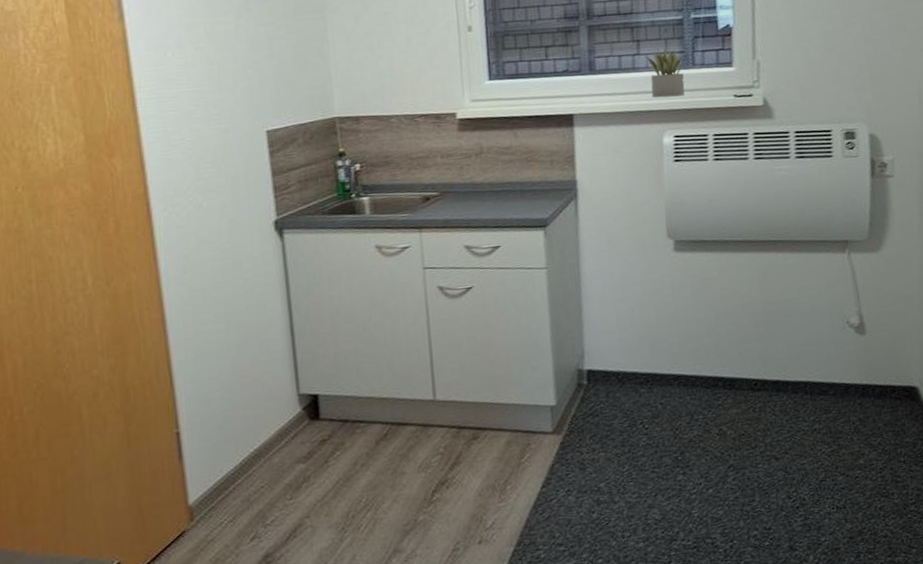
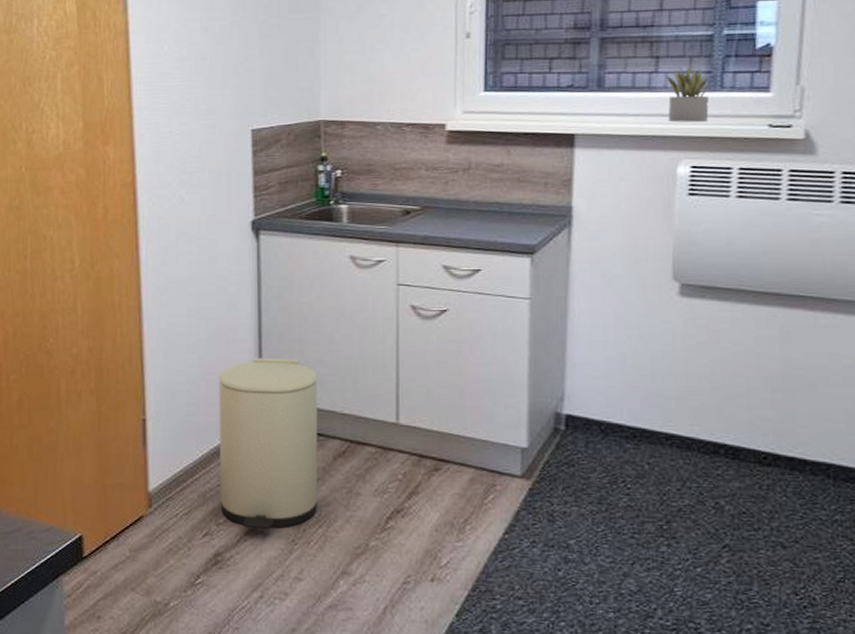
pedal bin: none [253,351,364,525] -> present [218,357,318,529]

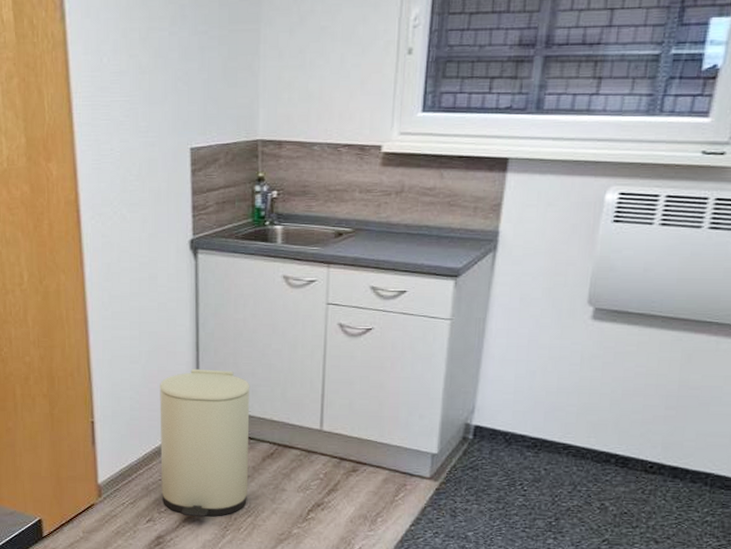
succulent plant: present [666,65,712,123] -> none [602,87,651,148]

